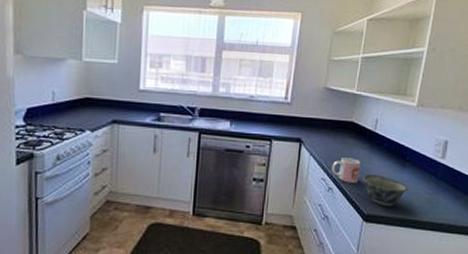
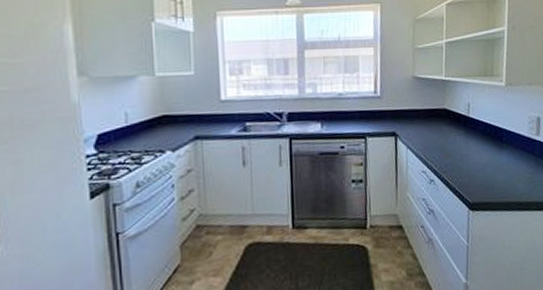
mug: present [332,158,361,183] -> none [430,146,459,172]
bowl: present [363,174,408,207] -> none [463,159,509,192]

